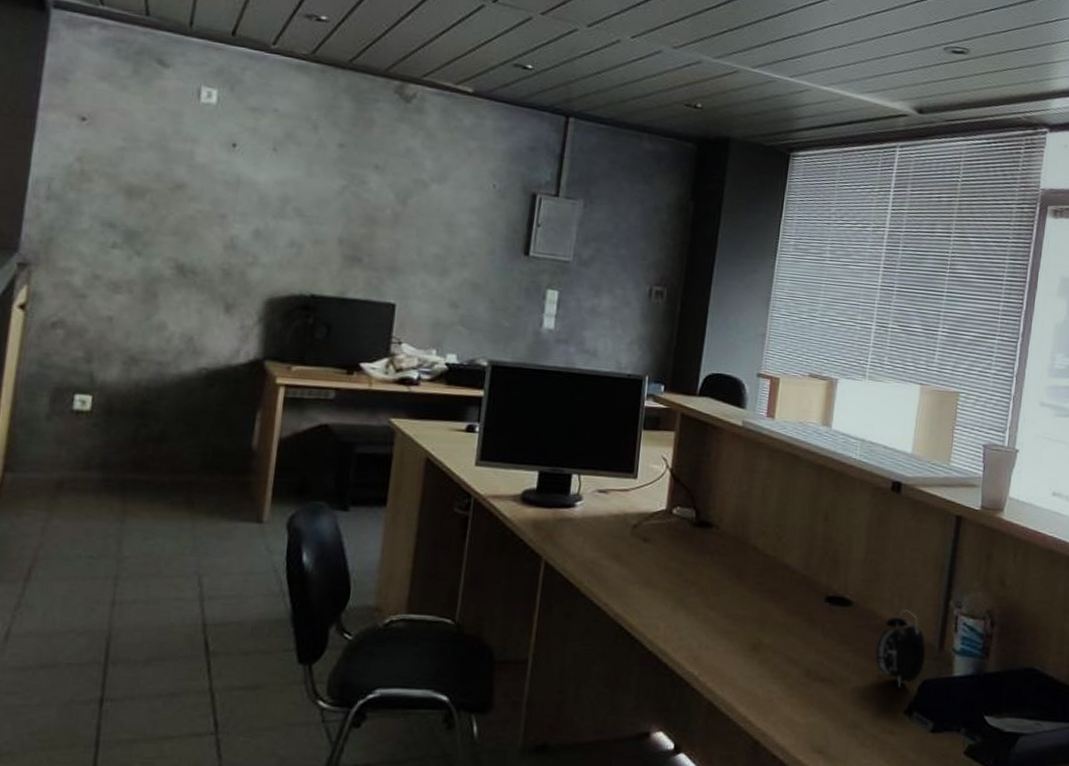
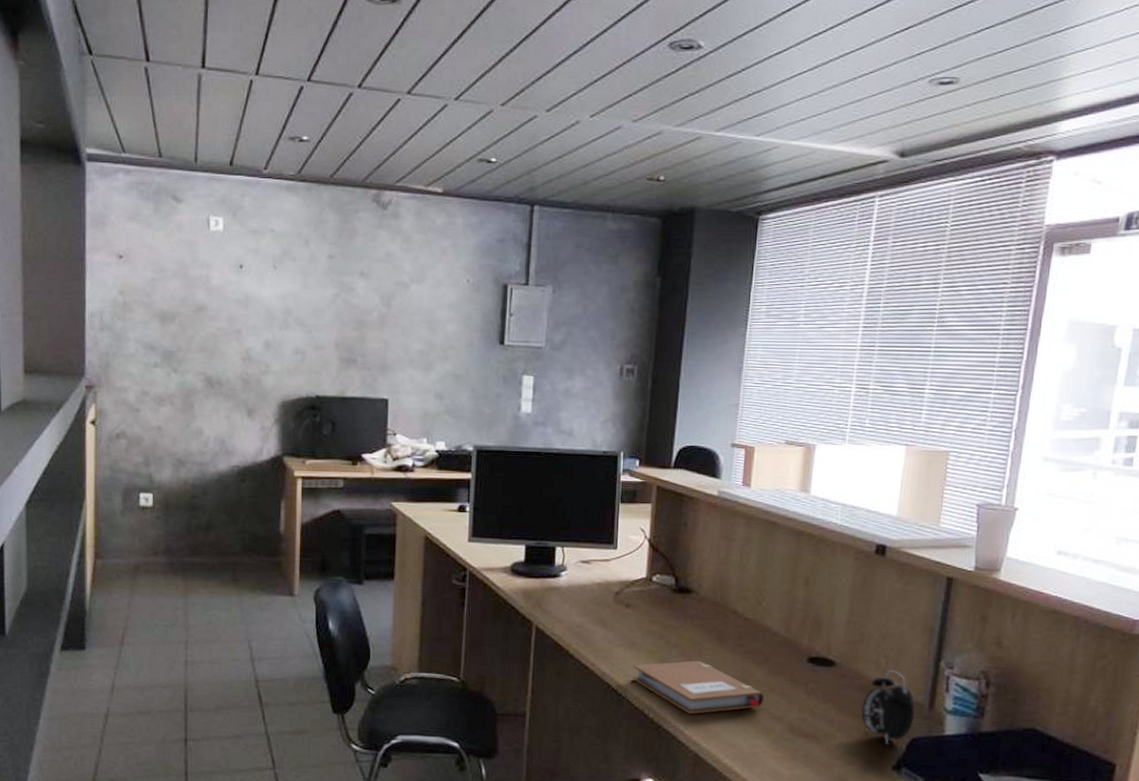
notebook: none [646,599,782,658] -> present [632,660,764,714]

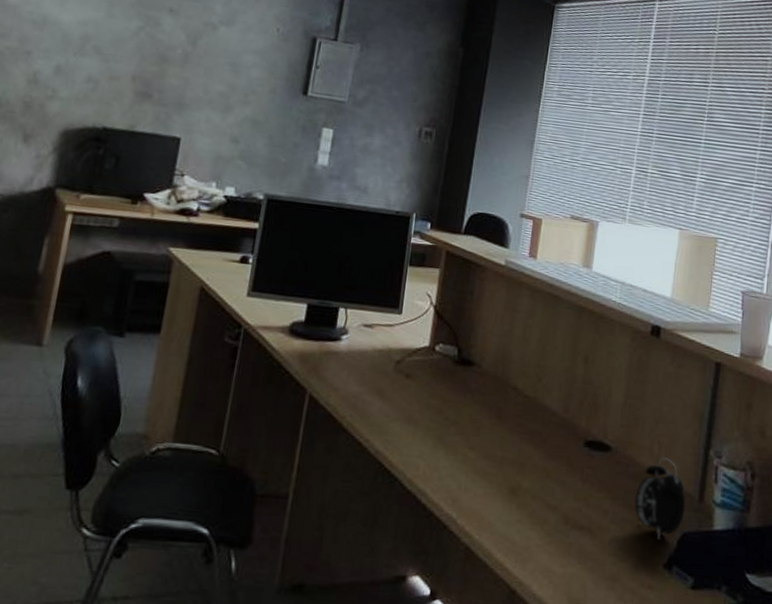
notebook: present [632,660,764,714] -> none [406,439,540,501]

